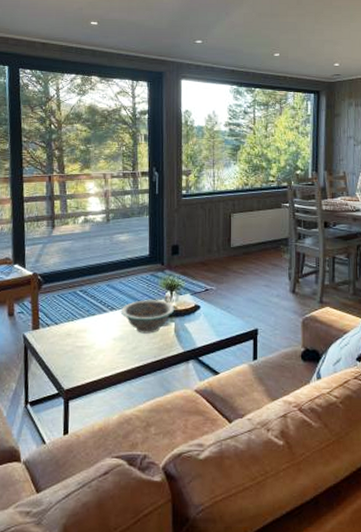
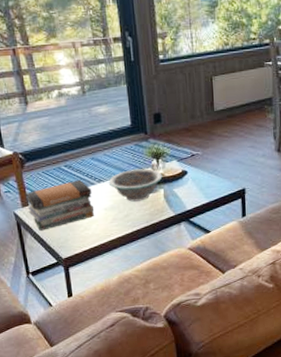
book stack: none [37,305,103,357] -> present [25,179,95,231]

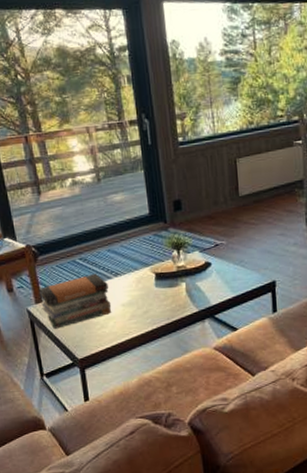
bowl: present [108,168,163,202] -> none [125,260,184,297]

